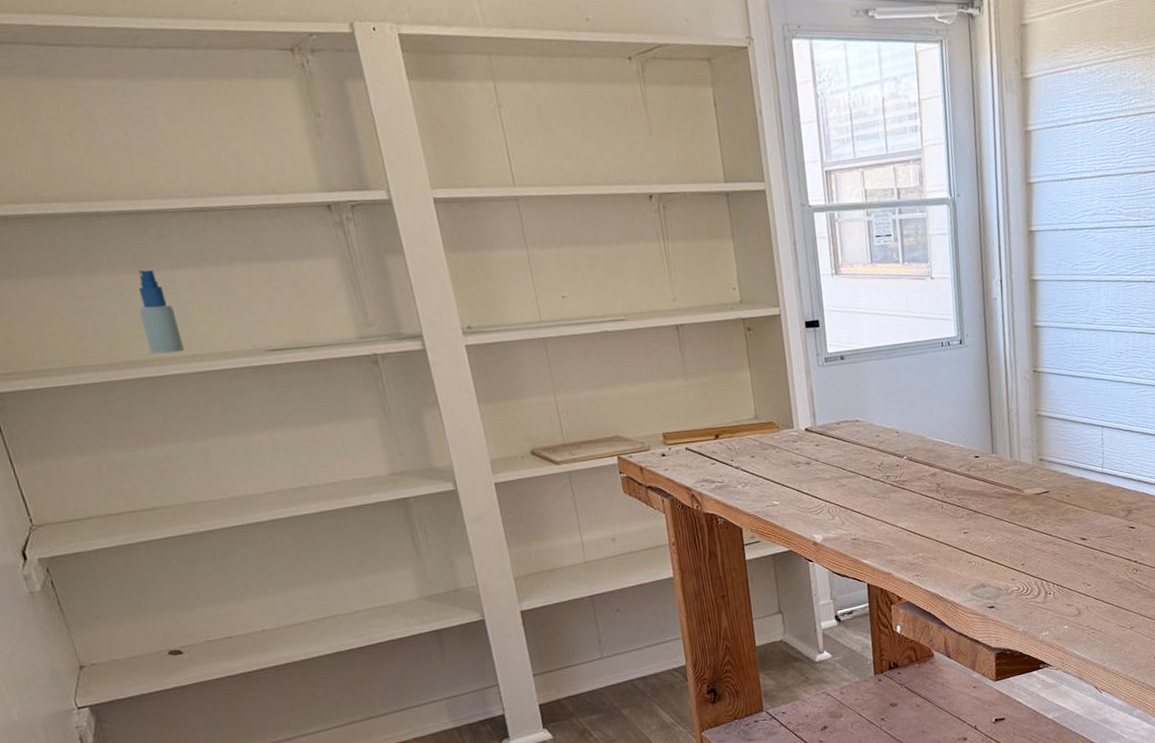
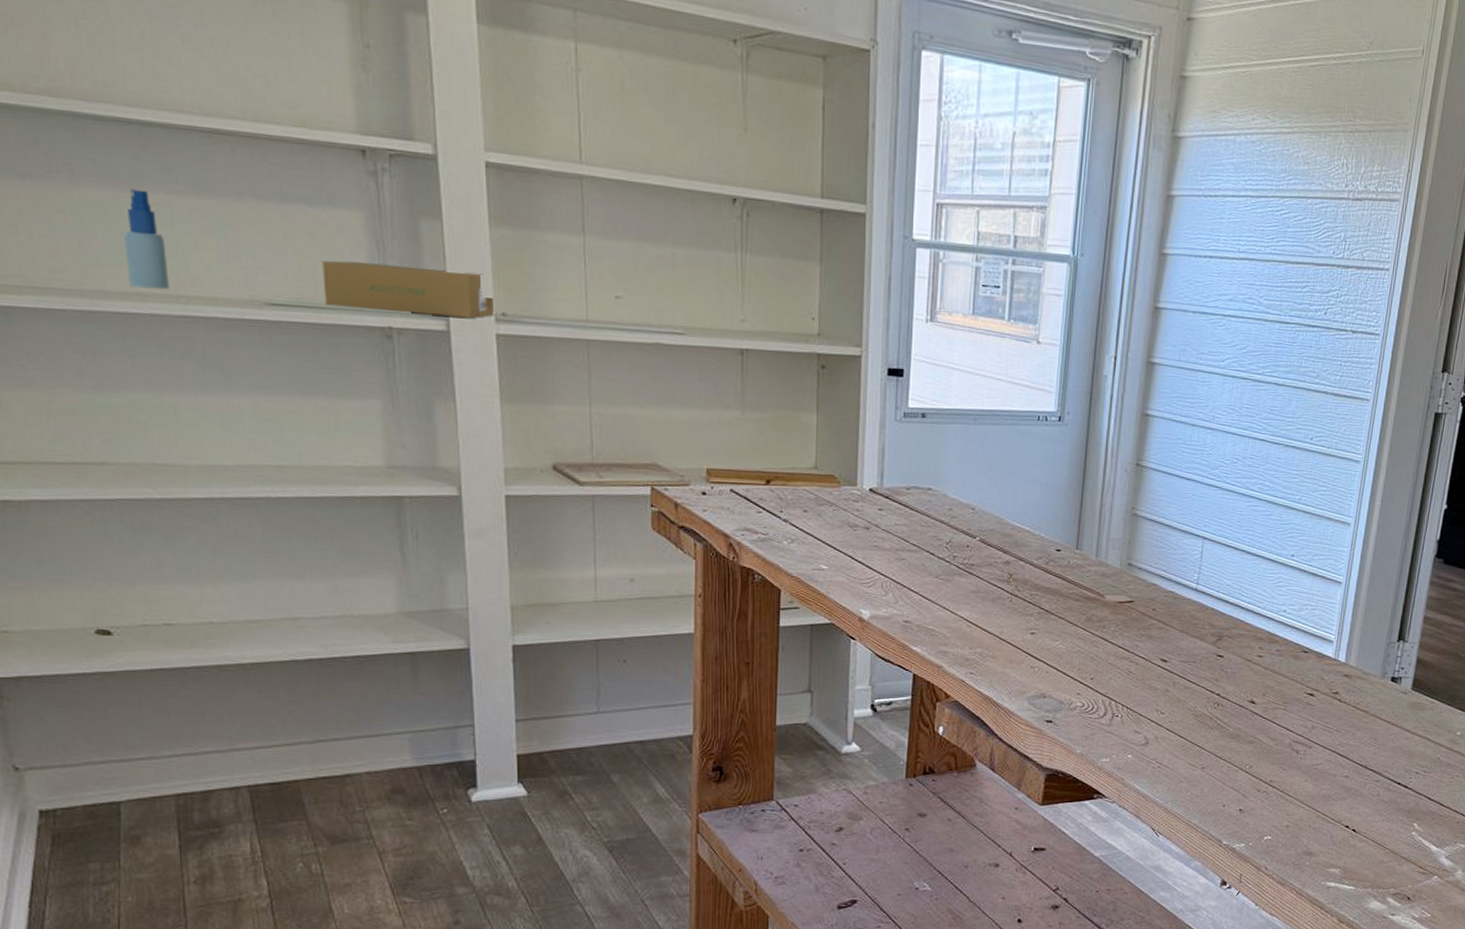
box: none [308,295,462,344] -> present [322,260,495,319]

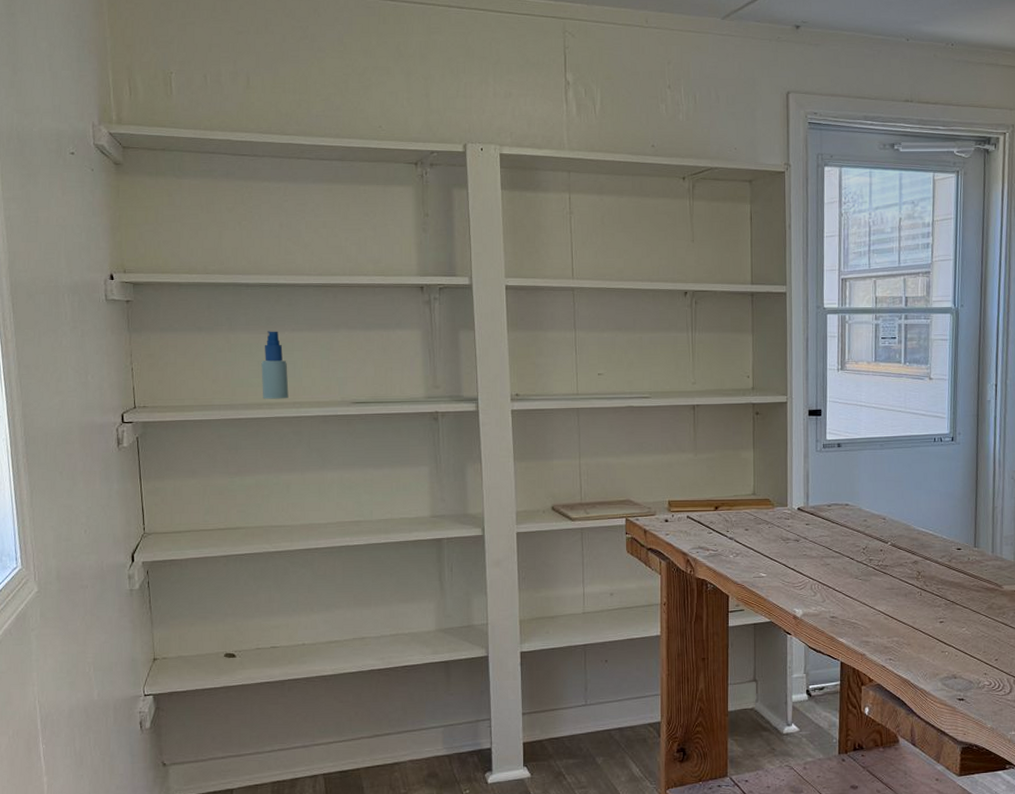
box: present [322,260,495,319] -> none [391,366,511,401]

